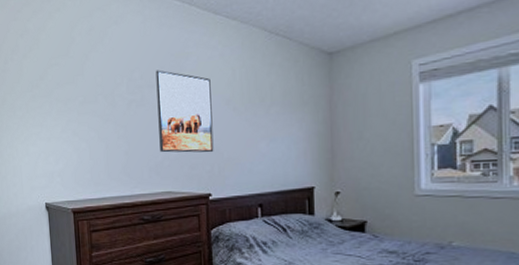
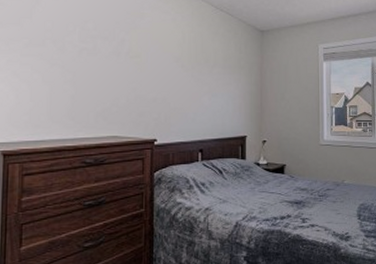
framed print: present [155,69,214,153] -> none [109,24,162,102]

